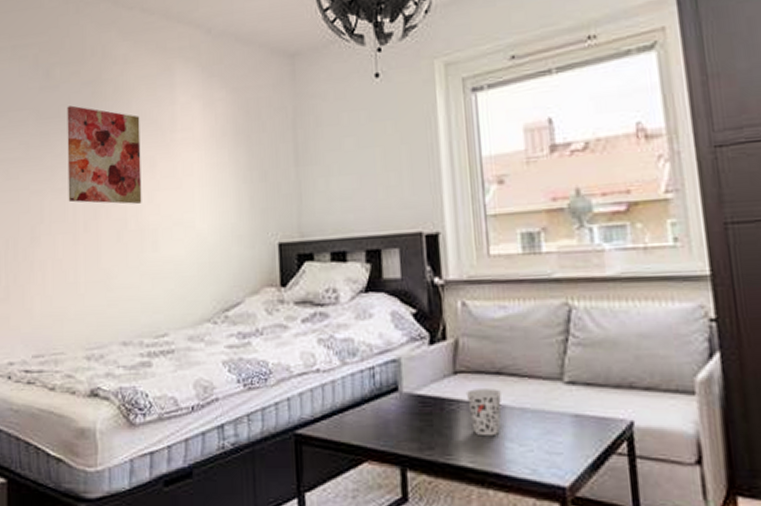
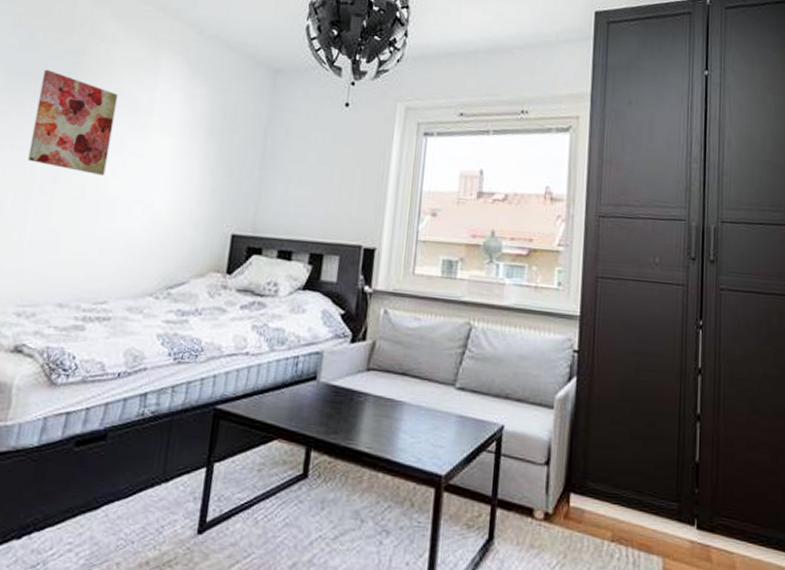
cup: present [465,388,502,437] -> none [374,385,405,427]

